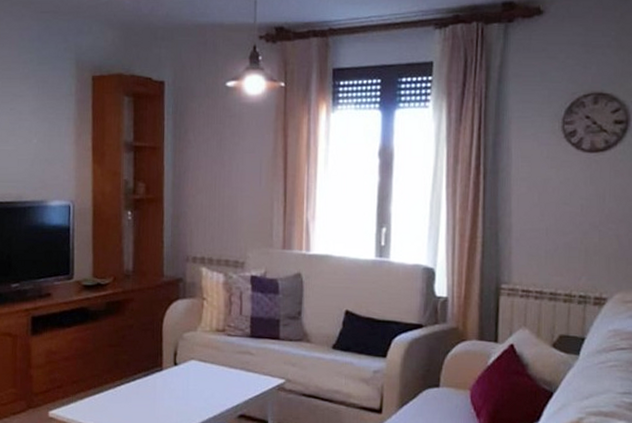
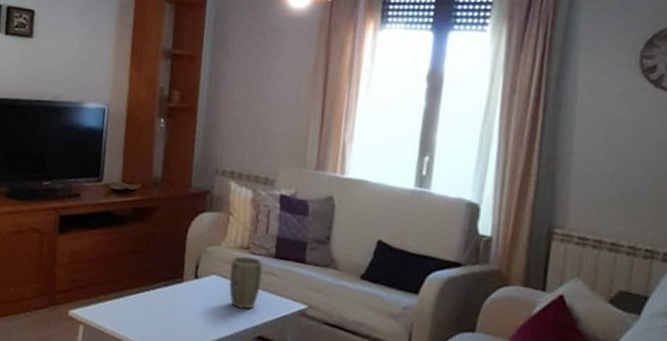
plant pot: none [208,339,240,391] -> present [229,256,264,309]

